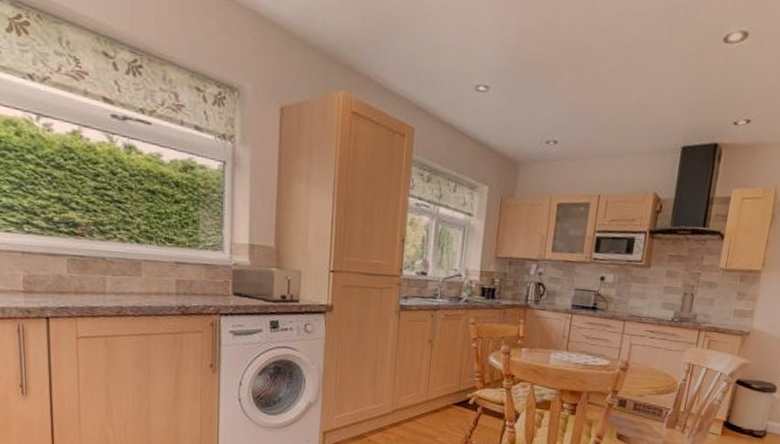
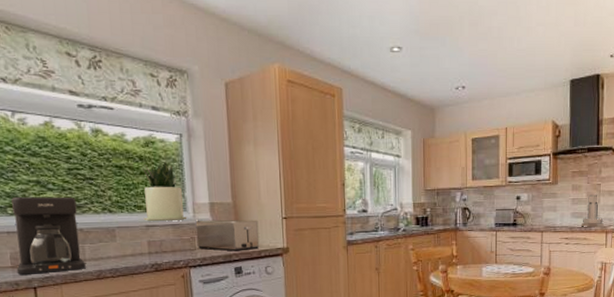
coffee maker: none [29,212,105,304] -> present [11,196,86,276]
planter: none [174,190,223,261] -> present [141,161,188,222]

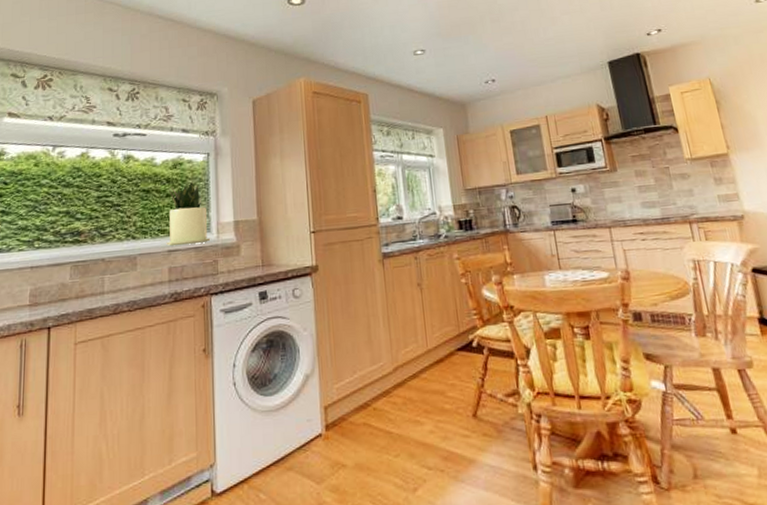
coffee maker: present [11,196,86,276] -> none [33,225,103,314]
toaster: present [195,219,260,252] -> none [219,236,287,274]
paper towel holder: present [580,195,604,228] -> none [655,180,685,219]

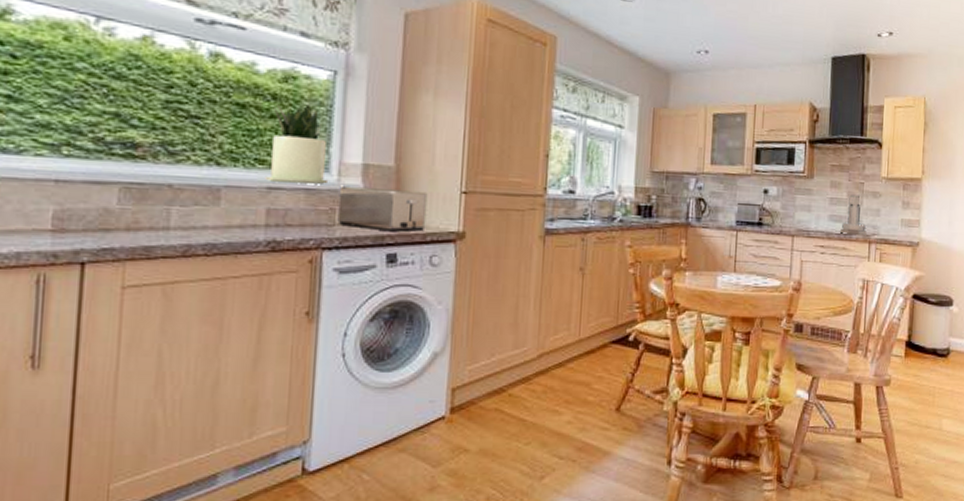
toaster: none [219,236,287,274] -> present [337,187,428,232]
paper towel holder: none [655,180,685,219] -> present [839,196,867,236]

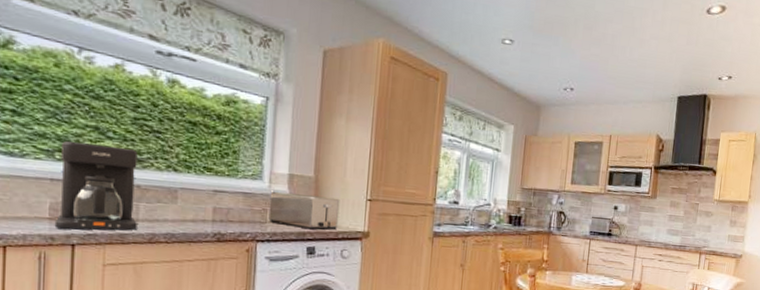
coffee maker: none [58,131,170,245] -> present [54,140,138,231]
planter: present [265,103,329,185] -> none [212,123,262,190]
paper towel holder: present [839,196,867,236] -> none [675,214,699,248]

